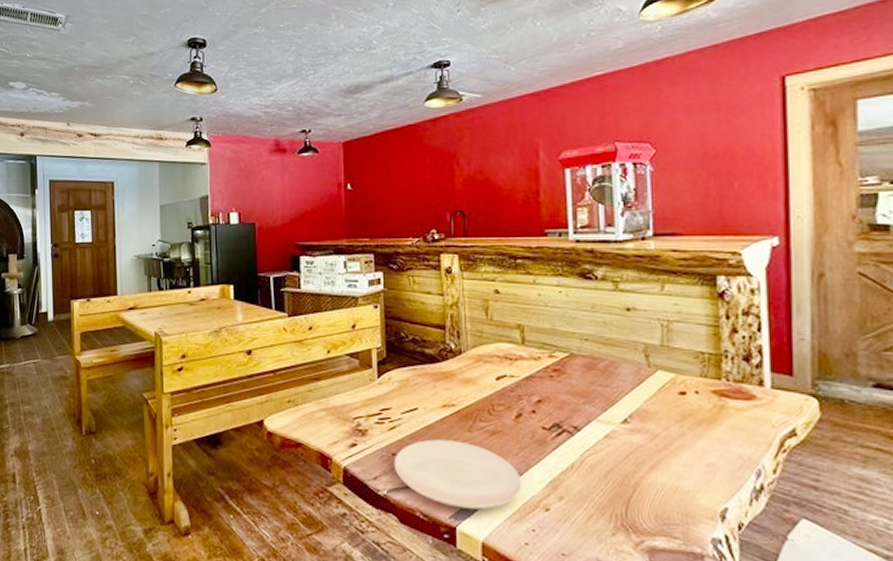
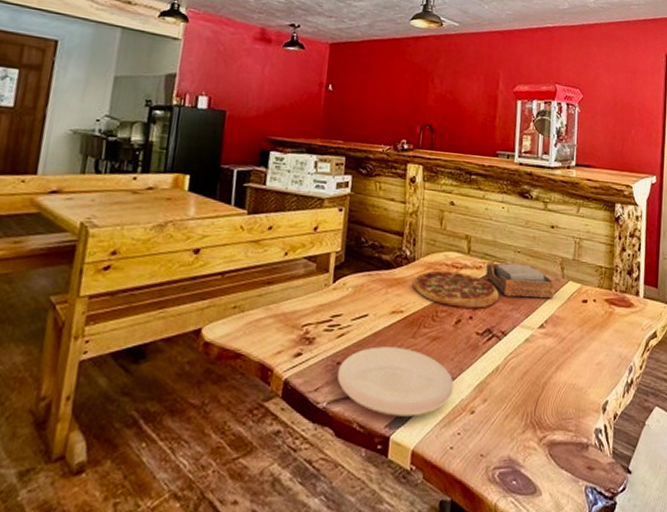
pizza: none [462,363,567,402] -> present [413,270,500,309]
napkin holder: none [546,352,640,391] -> present [485,262,556,299]

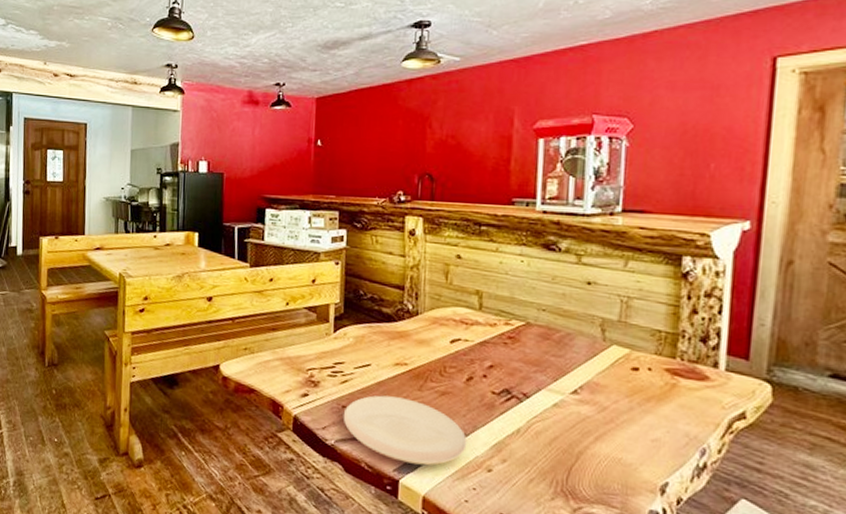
pizza: present [413,270,500,309] -> none [417,325,520,368]
napkin holder: present [485,262,556,299] -> none [501,319,594,364]

